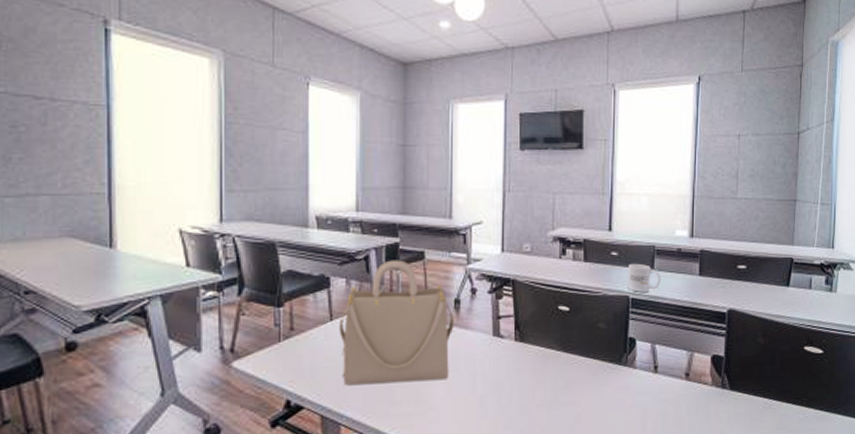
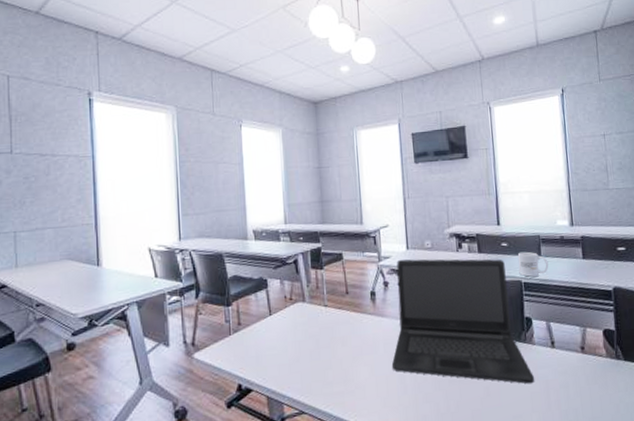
handbag: present [339,260,454,385] -> none [276,261,372,369]
laptop: none [472,263,631,412] -> present [391,259,534,384]

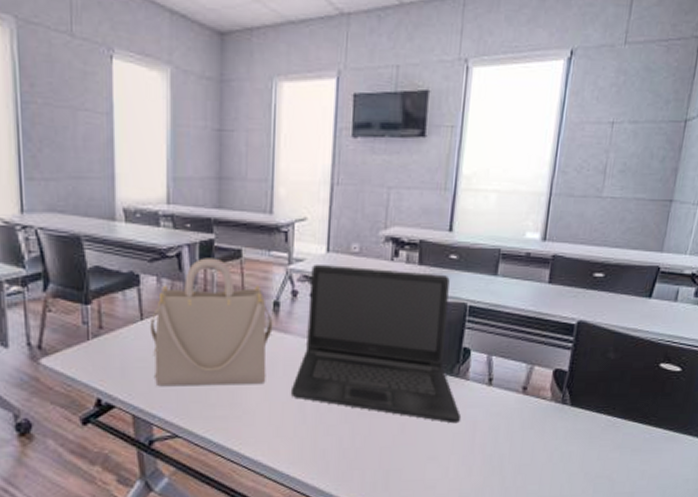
handbag: none [276,261,372,369] -> present [149,258,273,387]
mug: present [517,251,549,277] -> none [465,268,505,300]

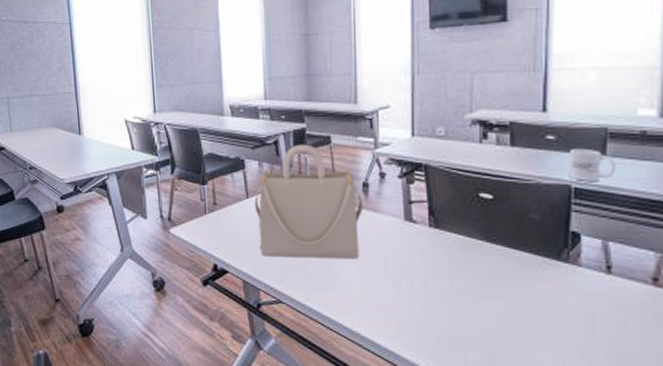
laptop: present [290,263,460,424] -> none [384,147,574,313]
mug: none [465,268,505,300] -> present [568,148,616,181]

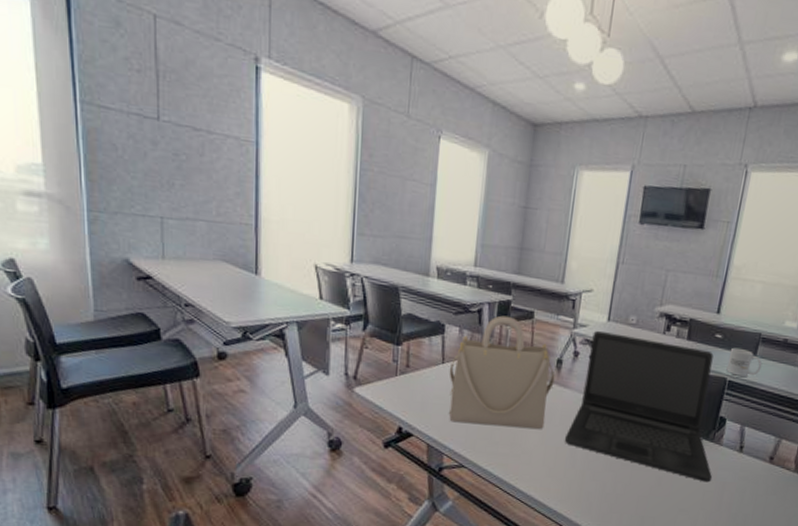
laptop: none [384,147,574,313] -> present [564,330,714,483]

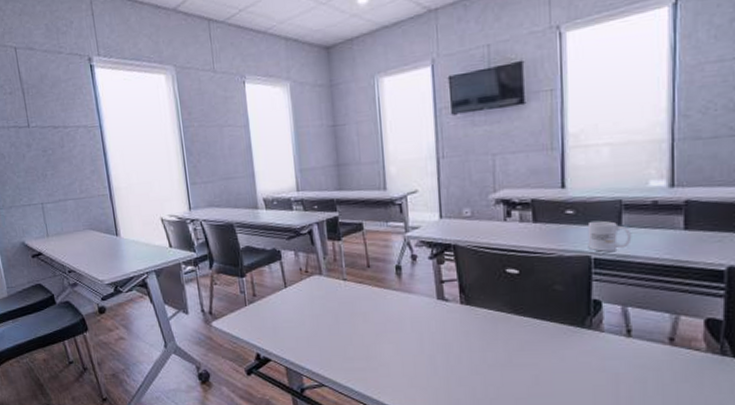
handbag: present [448,315,555,429] -> none [292,232,397,343]
laptop: present [564,330,714,483] -> none [420,229,599,376]

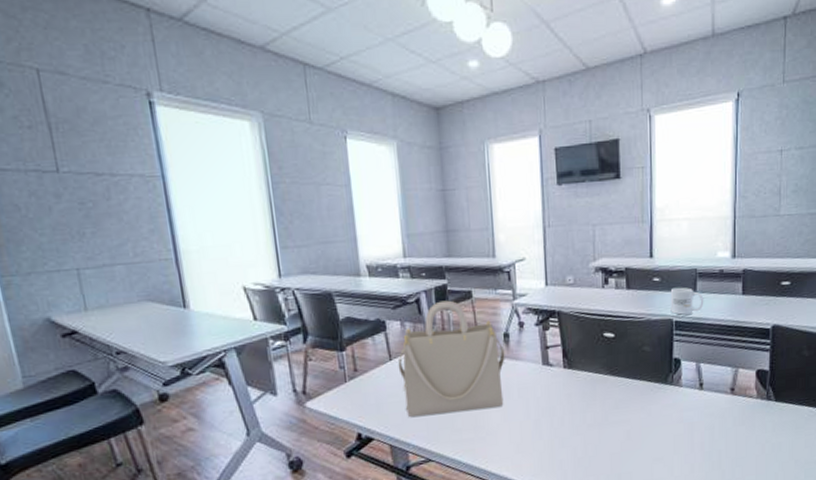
handbag: none [292,232,397,343] -> present [398,300,505,417]

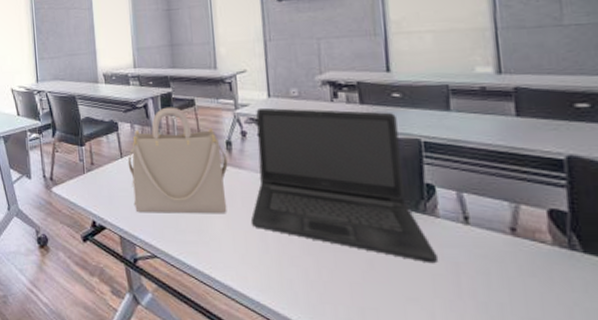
laptop: none [526,295,678,427] -> present [250,107,437,264]
mug: present [670,287,704,315] -> none [414,104,462,135]

